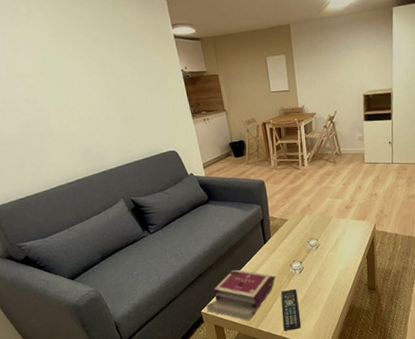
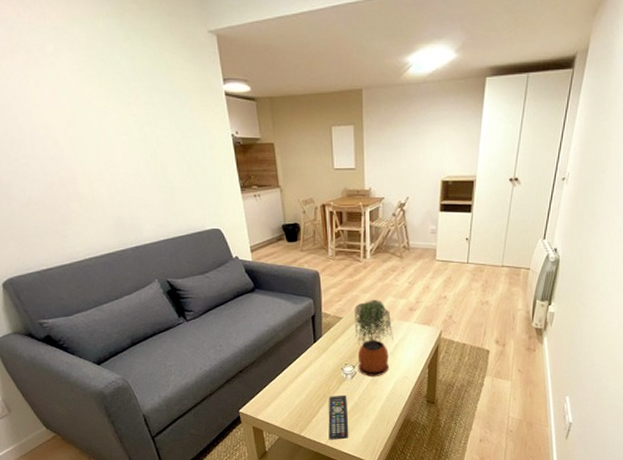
book: present [206,269,276,321] -> none [245,368,325,426]
potted plant: none [297,201,334,271] -> present [354,299,393,378]

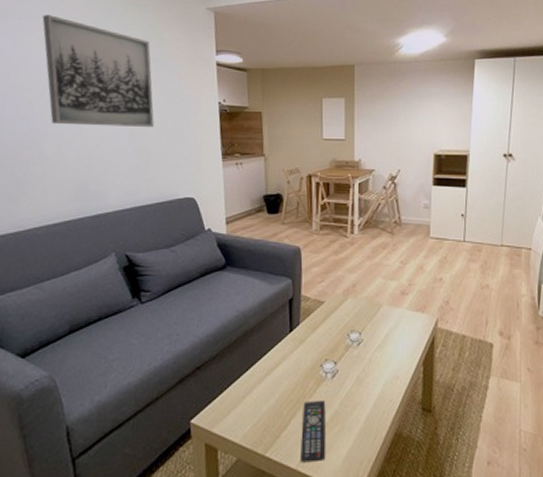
wall art: none [48,47,174,163] -> present [42,15,154,127]
potted plant: present [354,299,393,378] -> none [338,281,383,377]

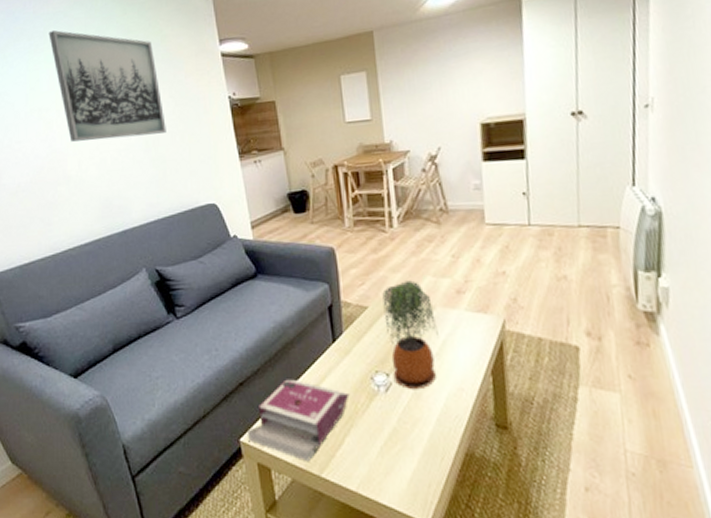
book: none [199,364,300,442] -> present [248,379,350,462]
remote control: present [300,400,326,463] -> none [356,416,388,485]
potted plant: none [338,281,383,377] -> present [382,280,439,390]

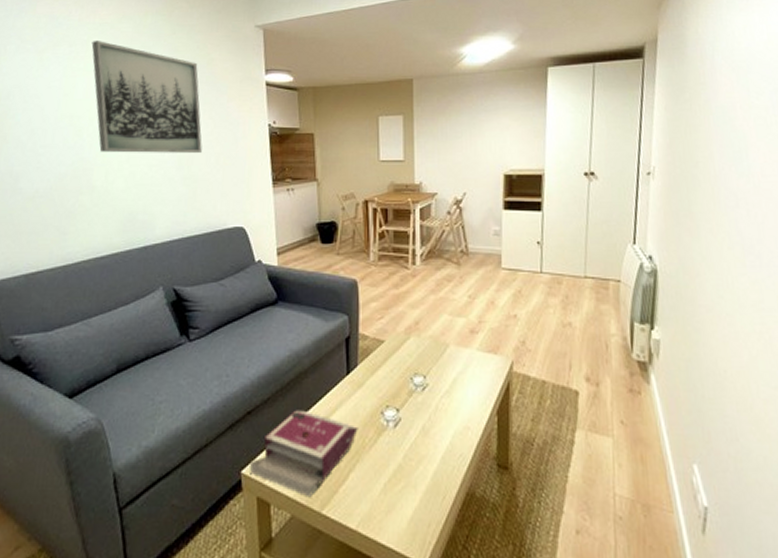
potted plant: present [382,280,439,390] -> none [400,317,450,427]

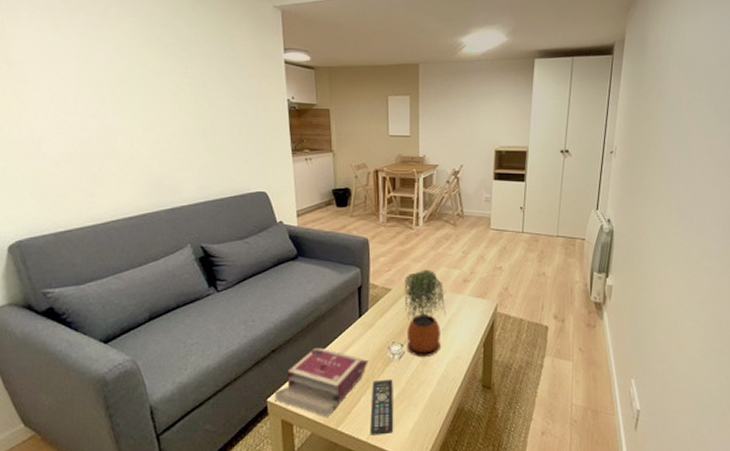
wall art: present [91,41,202,153] -> none [110,11,225,123]
remote control: none [360,451,389,523] -> present [370,379,394,436]
potted plant: none [400,317,450,427] -> present [404,269,446,358]

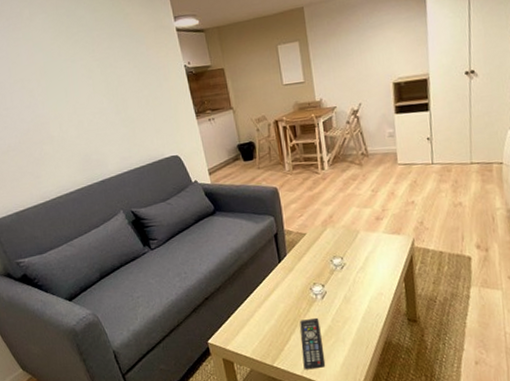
book: present [275,347,369,418] -> none [214,293,294,356]
potted plant: present [404,269,446,358] -> none [317,211,362,296]

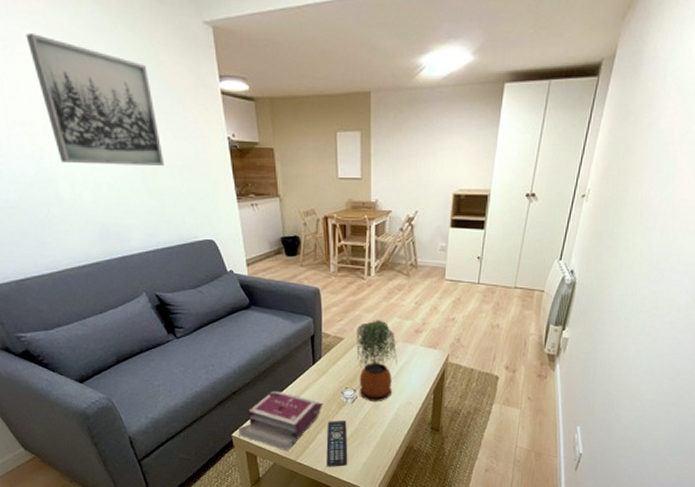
wall art: none [24,11,133,107] -> present [25,33,164,166]
book: none [214,293,294,356] -> present [238,391,323,451]
potted plant: none [317,211,362,296] -> present [356,320,398,402]

